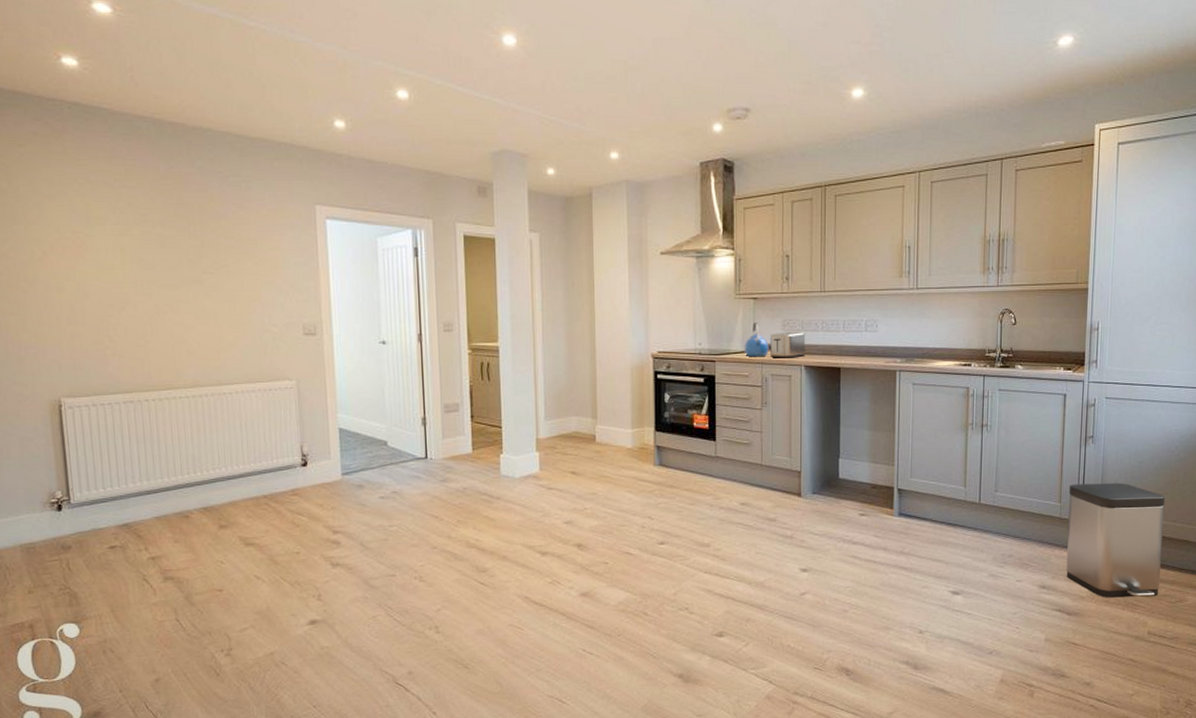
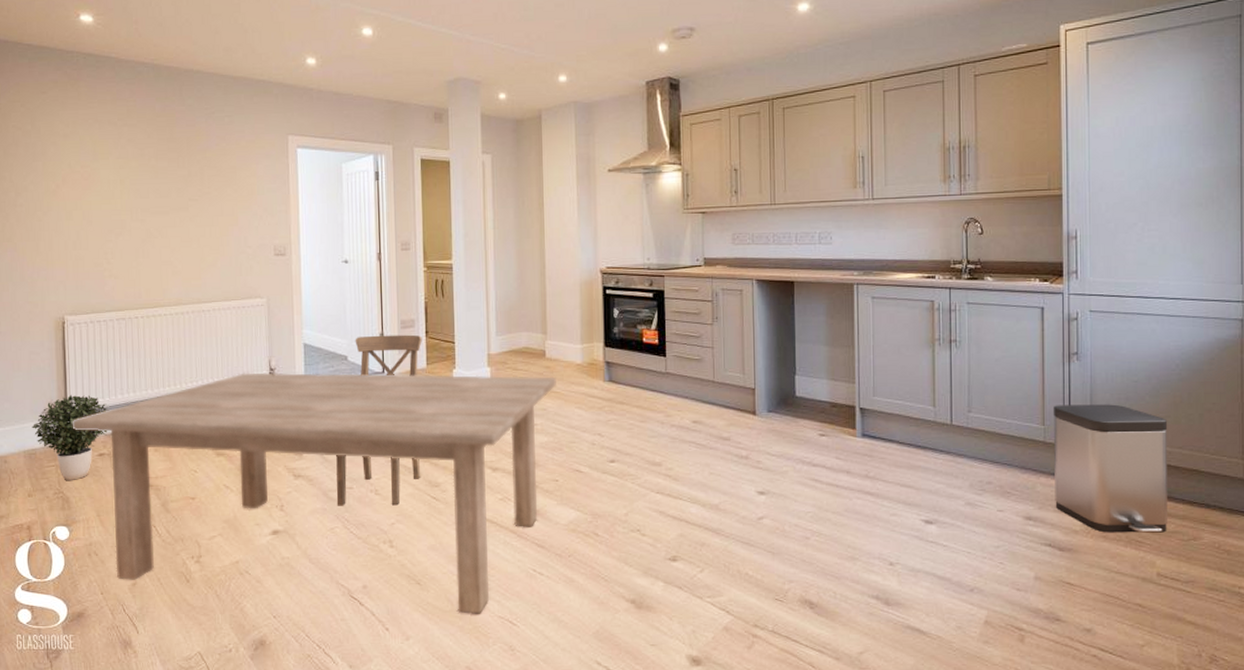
potted plant: none [28,483,119,576] -> present [32,394,108,481]
dining table: none [77,459,606,694] -> present [73,373,556,614]
dining chair: none [377,419,468,594] -> present [336,334,422,506]
kettle: present [744,322,769,356] -> none [693,237,719,271]
toaster: present [768,331,806,360] -> none [717,245,757,274]

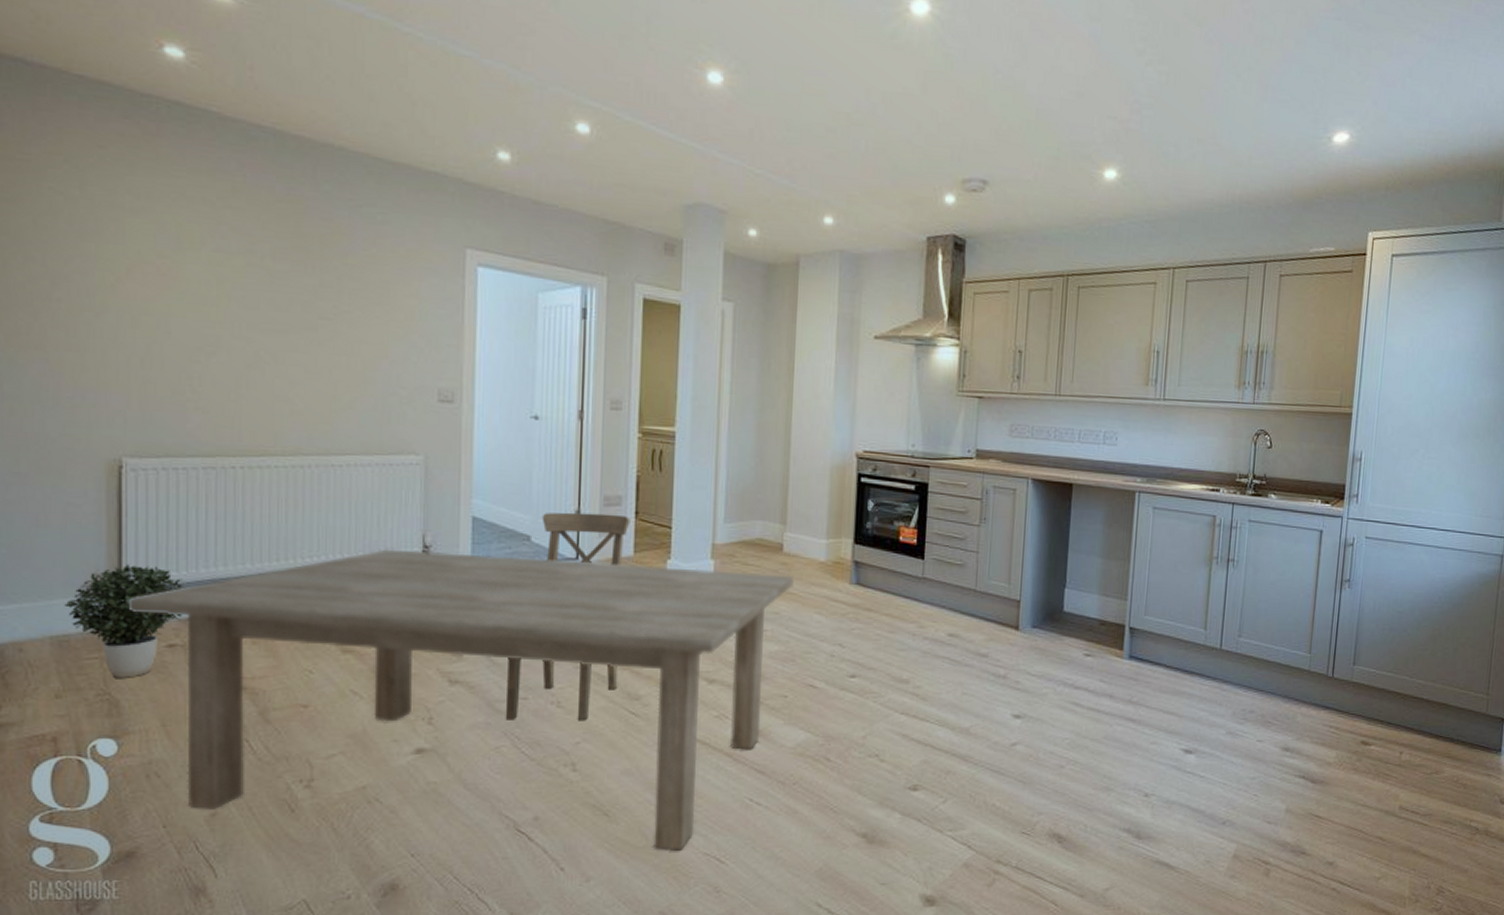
pedal bin: present [1053,404,1167,533] -> none [1312,633,1424,766]

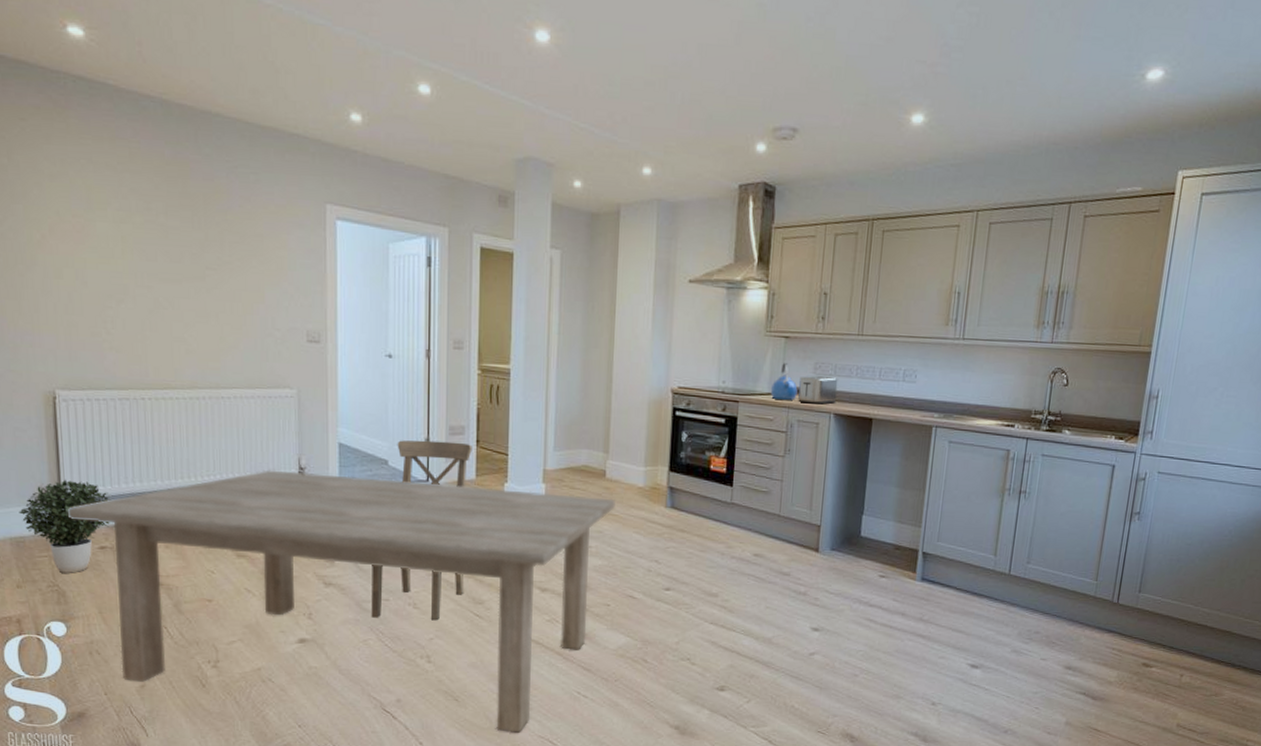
kettle: none [963,425,993,464] -> present [770,363,798,400]
toaster: none [991,438,1036,470] -> present [796,375,838,406]

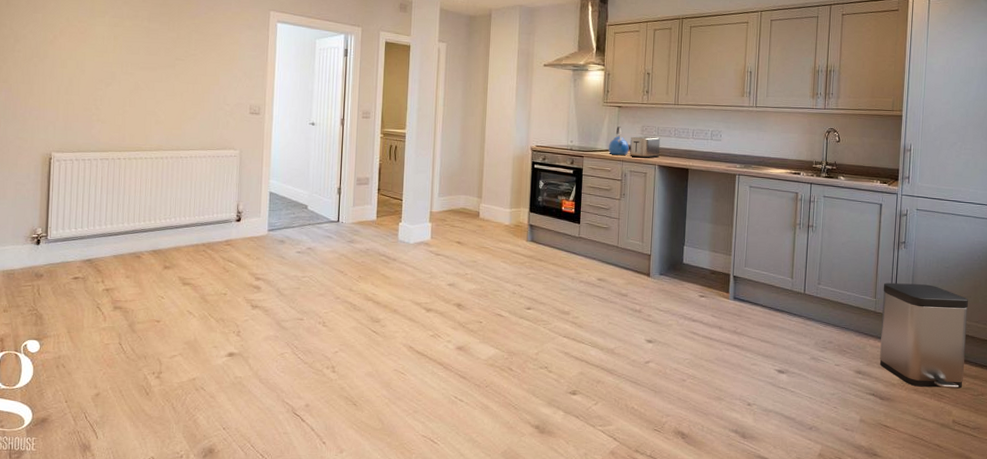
potted plant: present [19,479,110,574] -> none [12,223,86,300]
dining table: present [68,470,615,733] -> none [51,214,487,433]
dining chair: present [371,440,472,621] -> none [288,189,375,337]
pedal bin: none [1095,562,1211,688] -> present [879,282,968,389]

